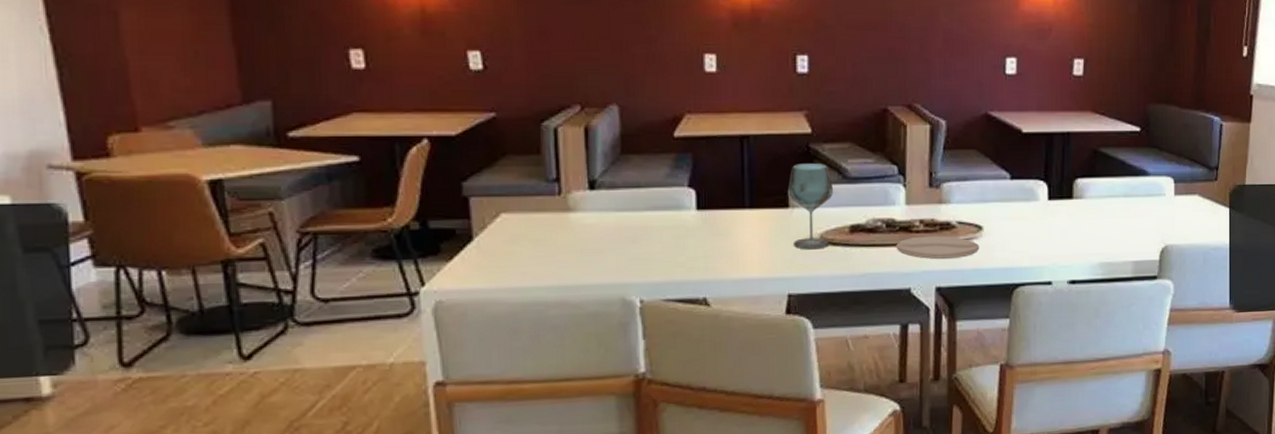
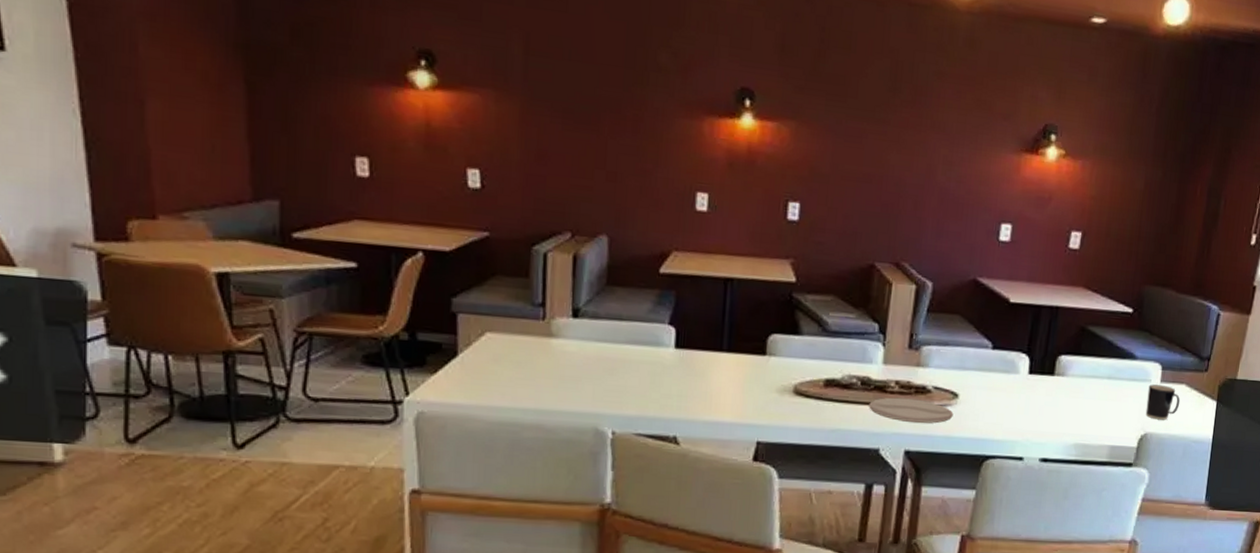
wine glass: present [787,162,834,250] -> none [766,311,813,400]
mug: none [1164,198,1195,231] -> present [1145,384,1181,420]

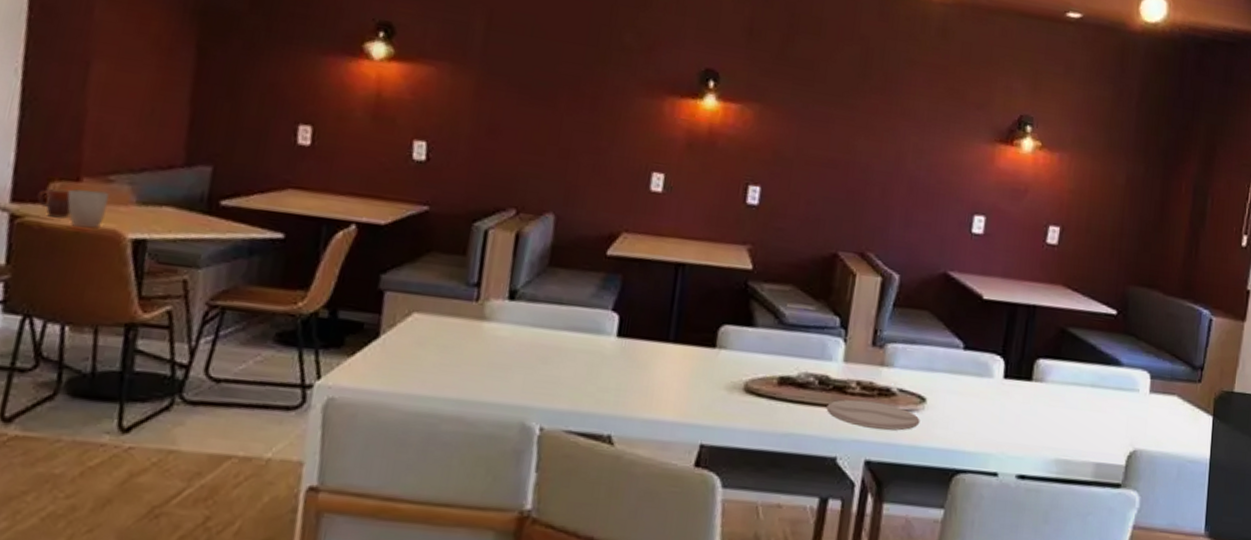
mug: none [119,227,154,255] -> present [37,188,71,218]
cup: none [147,227,186,264] -> present [67,189,109,228]
mug: present [1145,384,1181,420] -> none [1134,394,1172,436]

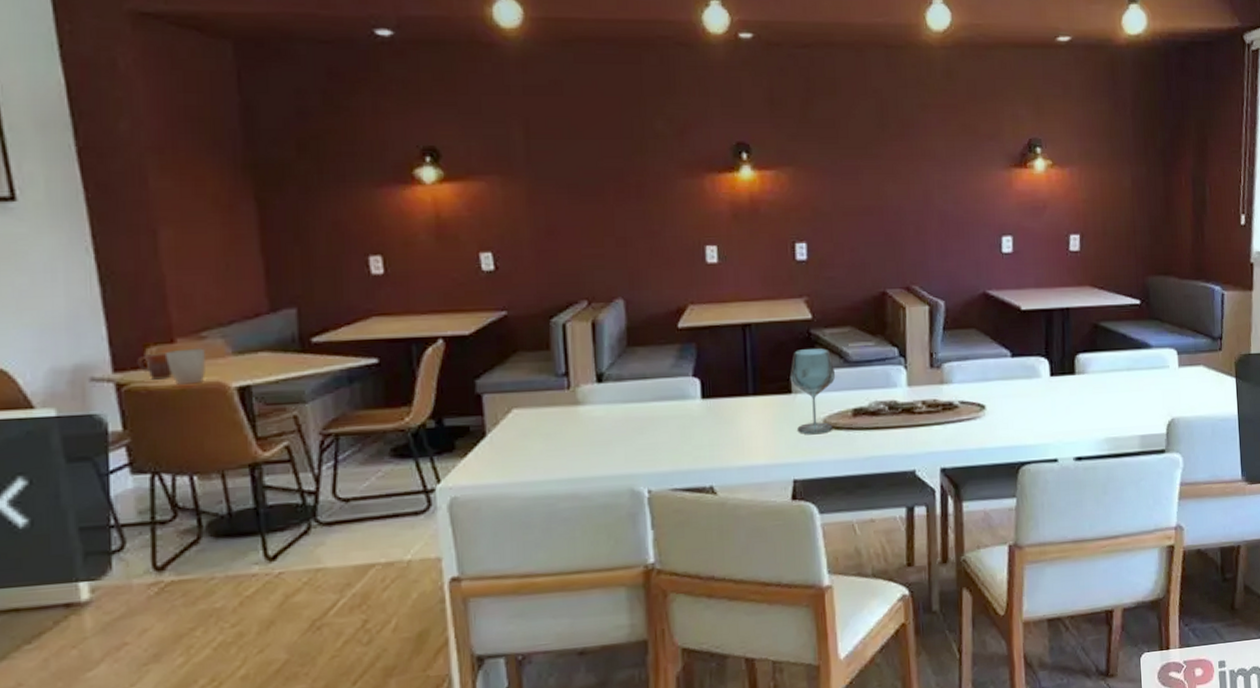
wine glass: none [714,301,768,399] -> present [790,348,836,435]
plate: present [826,399,920,431] -> none [899,416,983,441]

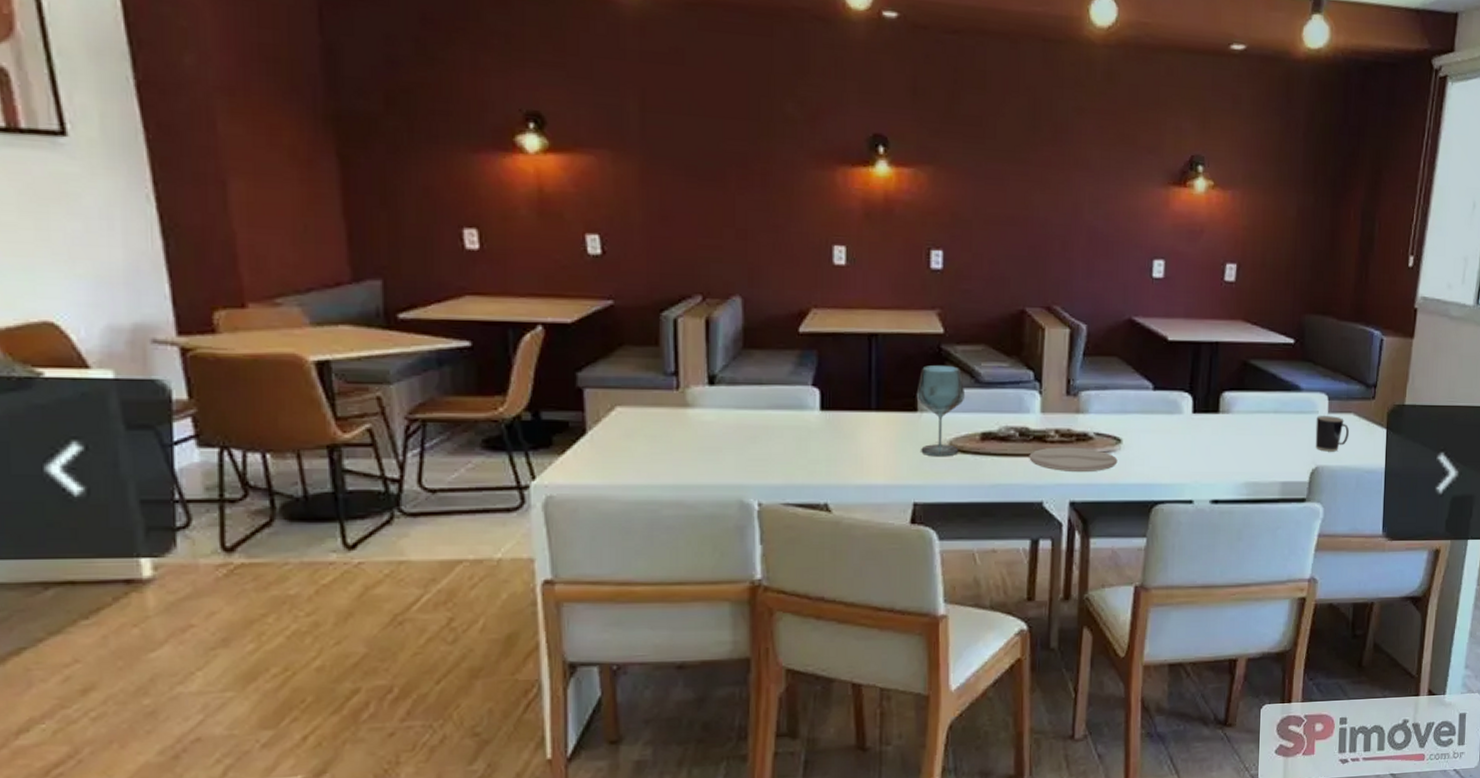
mug: present [137,352,173,380] -> none [204,317,244,347]
cup: present [166,348,205,385] -> none [236,315,280,354]
plate: none [899,416,983,441] -> present [1029,447,1118,473]
mug: none [1168,369,1201,404] -> present [1315,416,1350,452]

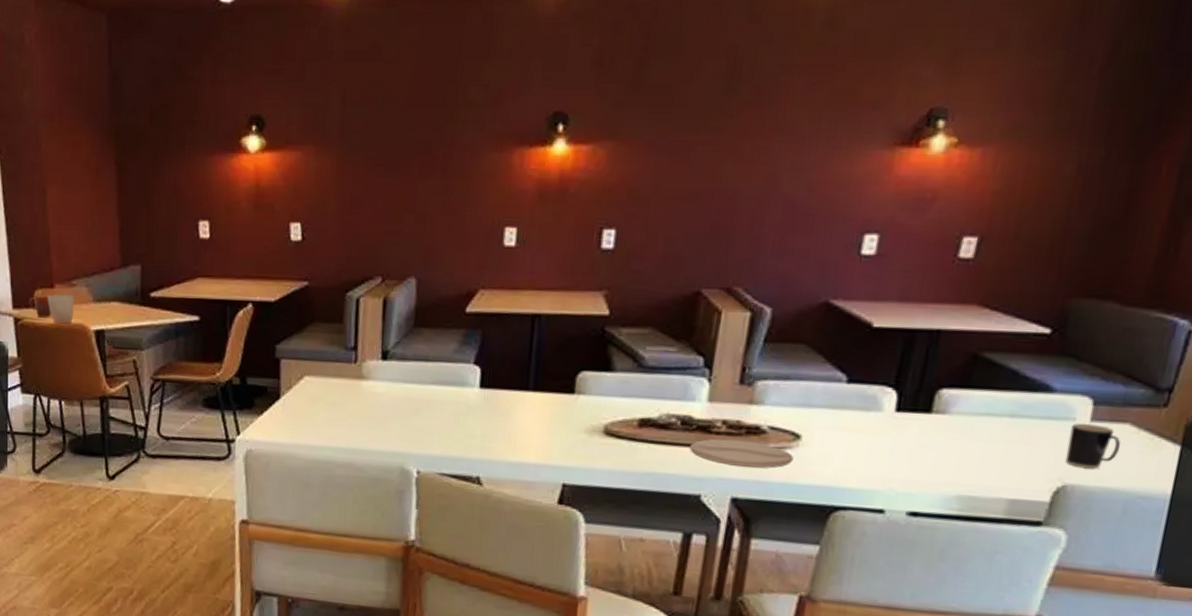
mug: none [204,317,244,347] -> present [28,295,52,318]
cup: none [236,315,280,354] -> present [48,293,74,324]
wine glass: present [916,364,966,457] -> none [574,347,627,441]

